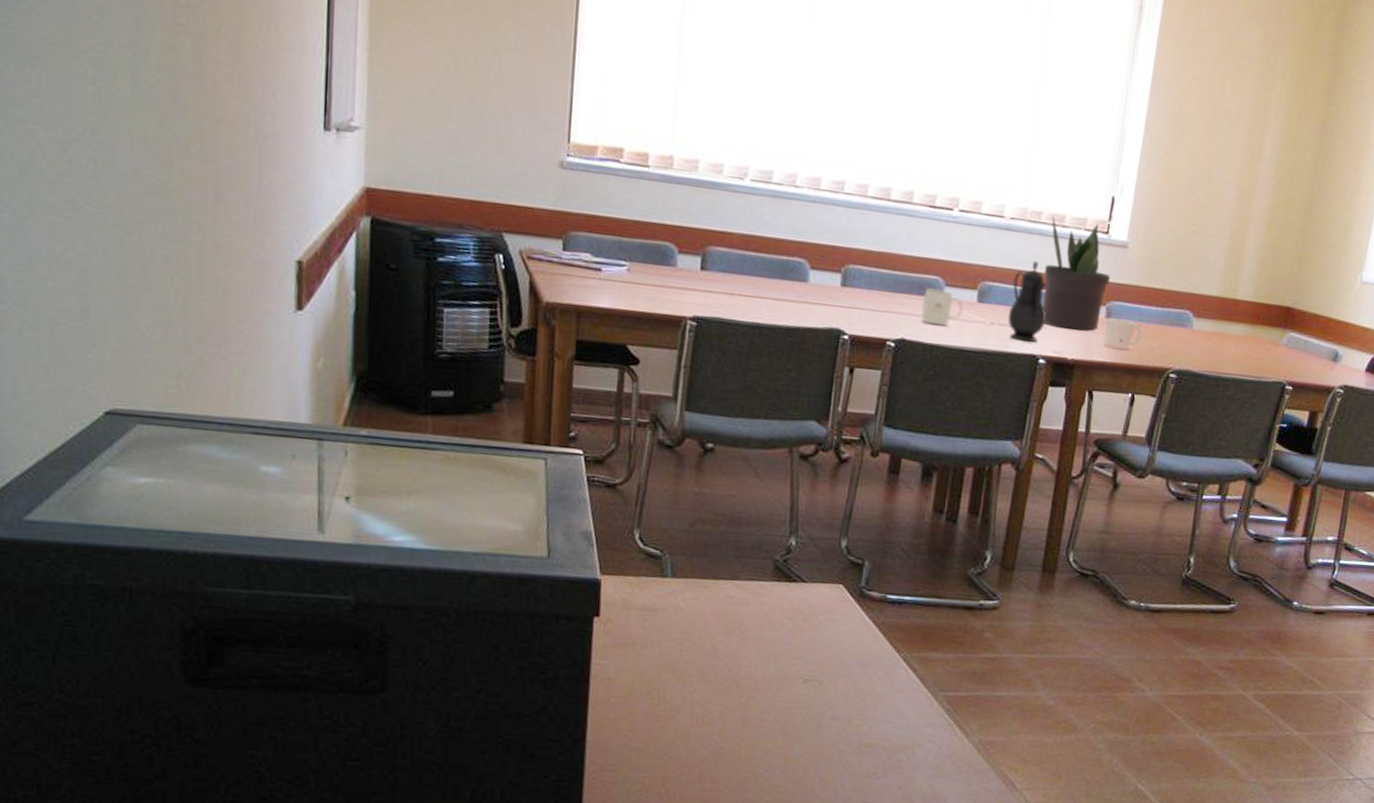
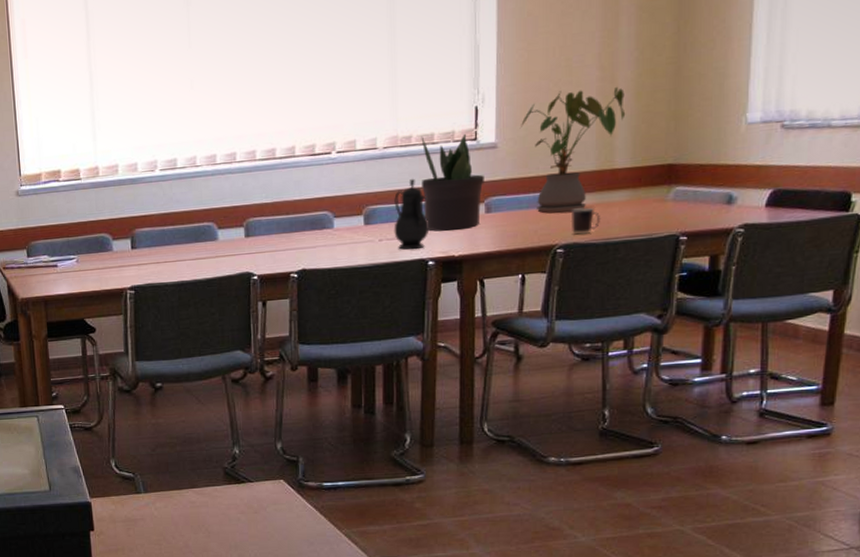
mug: present [921,288,963,326] -> none [315,221,352,253]
mug: present [1104,318,1142,351] -> none [487,210,523,239]
house plant: none [1153,202,1258,337] -> present [519,86,626,214]
mug: none [1187,333,1217,363] -> present [570,207,601,235]

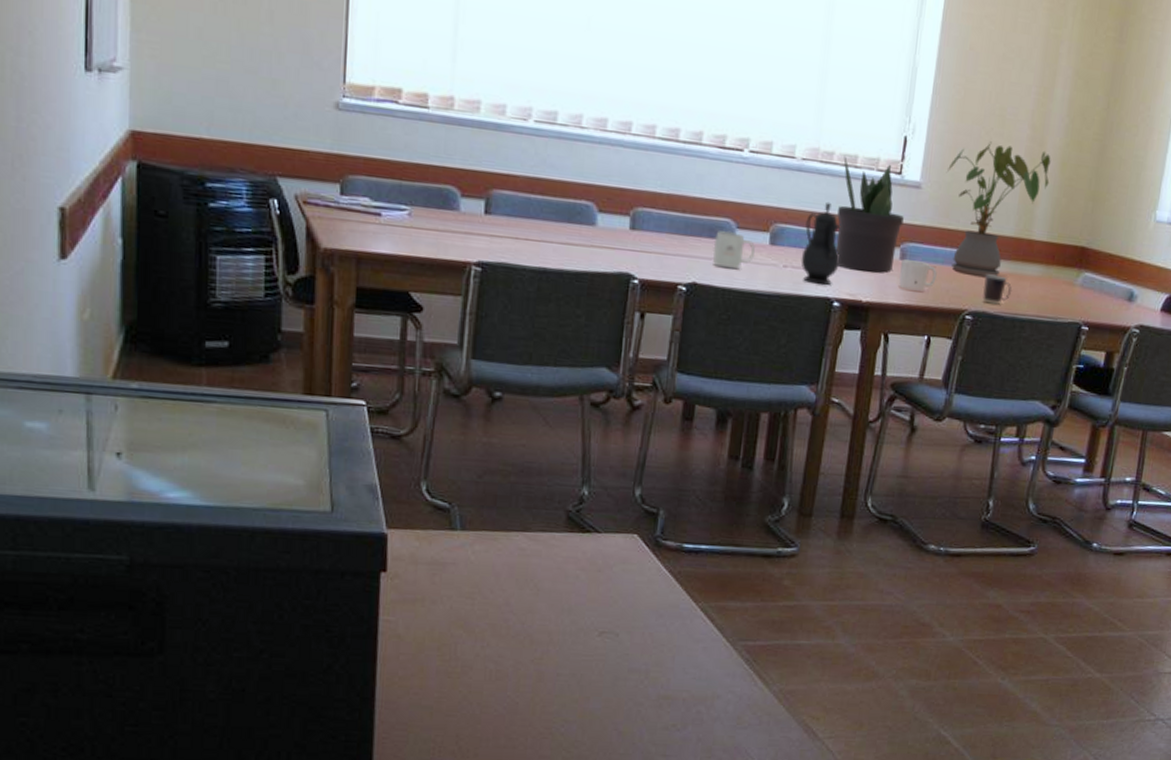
mug: none [315,221,352,253] -> present [713,230,755,270]
mug: none [487,210,523,239] -> present [899,259,937,293]

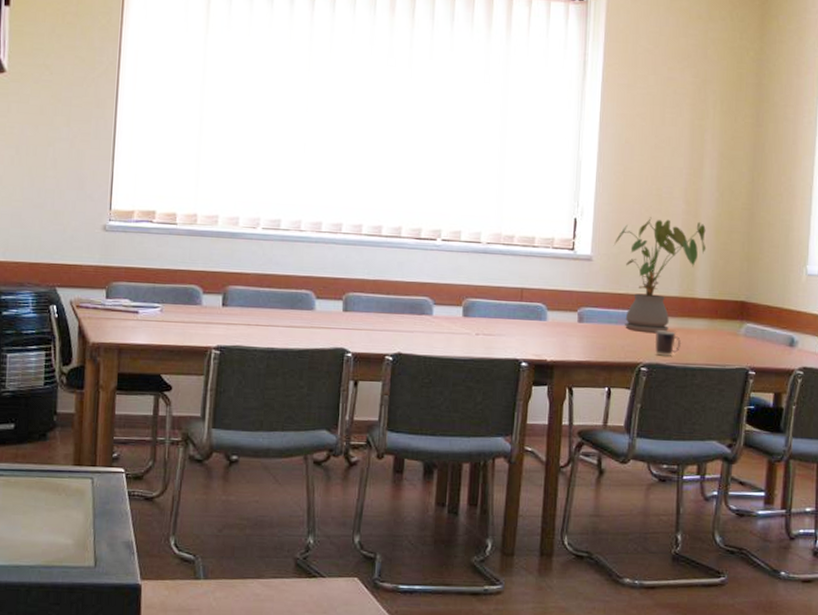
mug: present [713,230,755,270] -> none [414,307,450,340]
coffeepot: present [801,201,841,286] -> none [491,277,525,349]
planter: present [835,156,904,274] -> none [520,238,579,336]
mug: present [899,259,937,293] -> none [579,322,612,350]

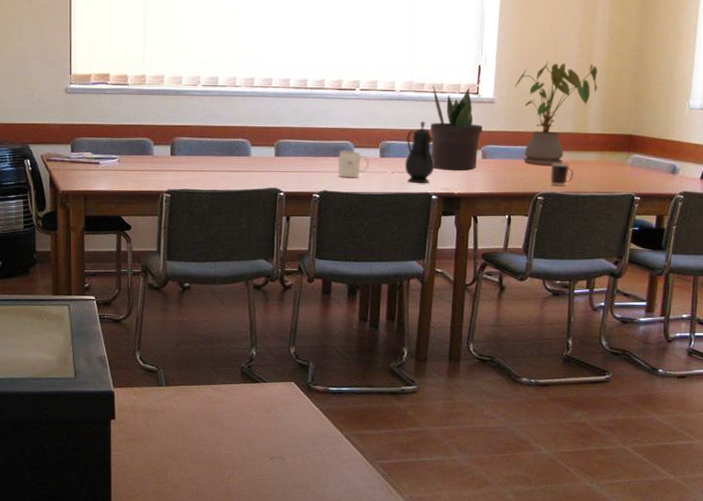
mug: none [414,307,450,340] -> present [337,150,369,178]
coffeepot: none [491,277,525,349] -> present [404,121,435,184]
planter: none [520,238,579,336] -> present [431,85,483,171]

